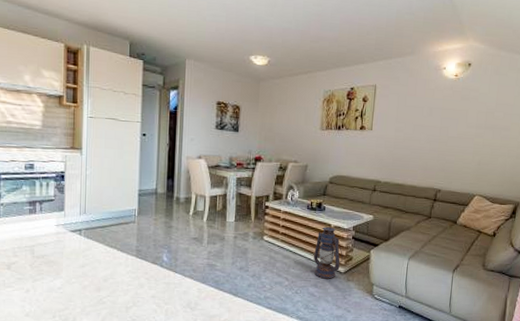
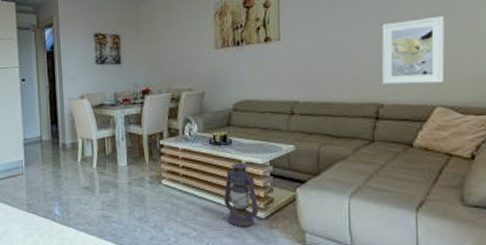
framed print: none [442,127,489,178] -> present [382,15,445,84]

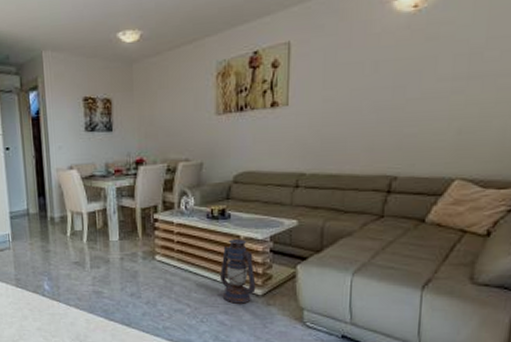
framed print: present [382,15,445,84] -> none [398,77,474,155]

